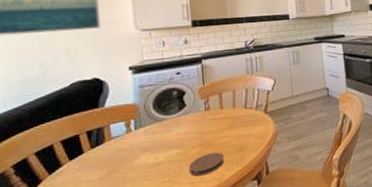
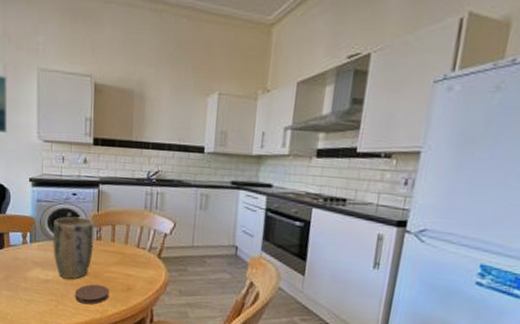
plant pot: none [158,92,203,156] -> present [52,216,94,279]

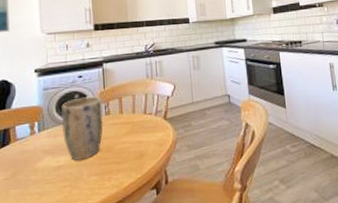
coaster: present [75,284,110,305] -> none [89,158,124,183]

